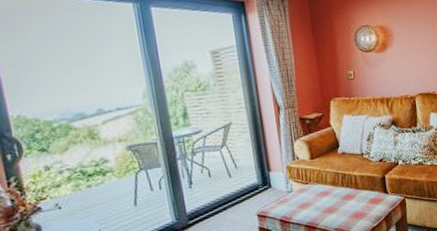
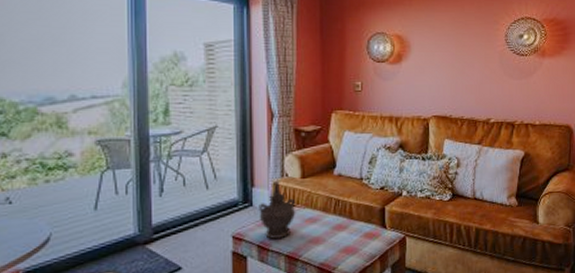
ceremonial vessel: none [276,163,309,213] -> present [259,180,296,239]

